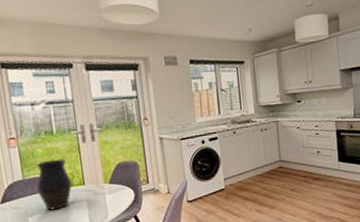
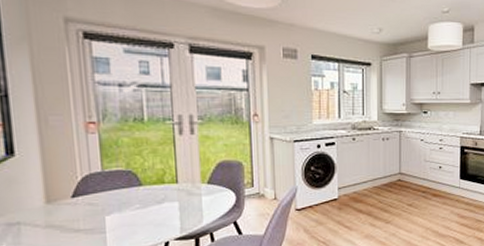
vase: present [35,158,72,211] -> none [119,151,162,209]

